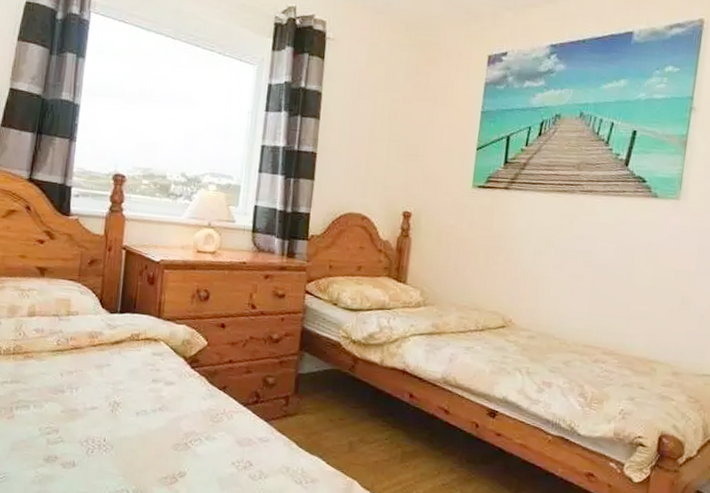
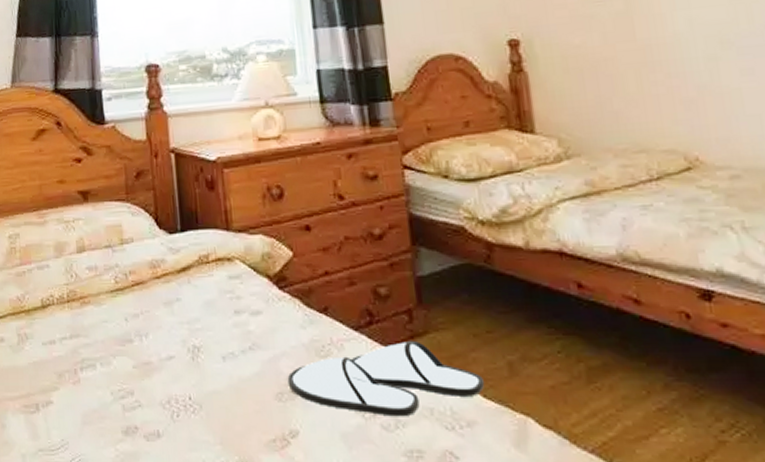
slippers: none [184,418,330,471] -> present [287,340,485,417]

